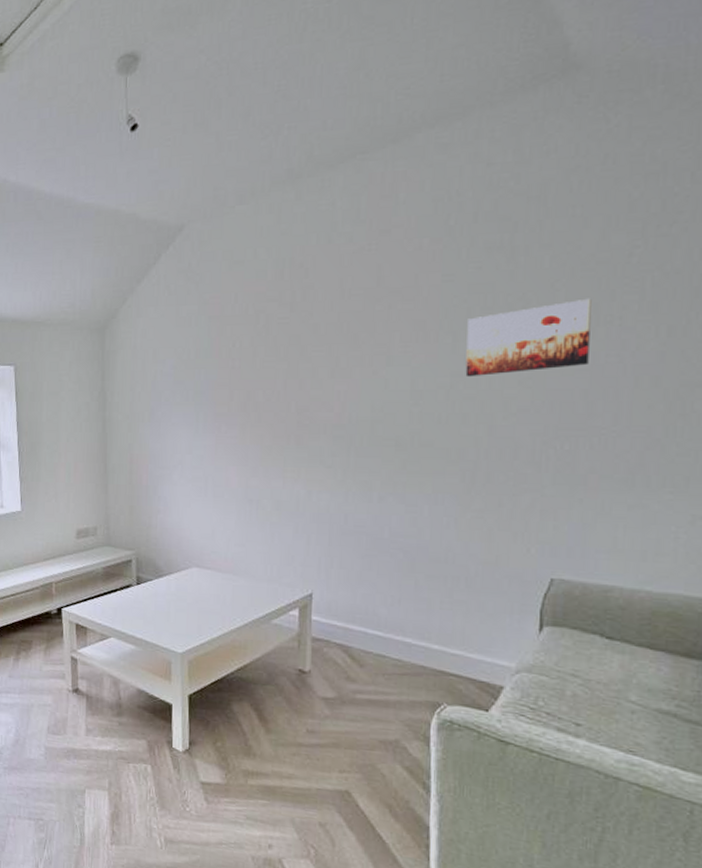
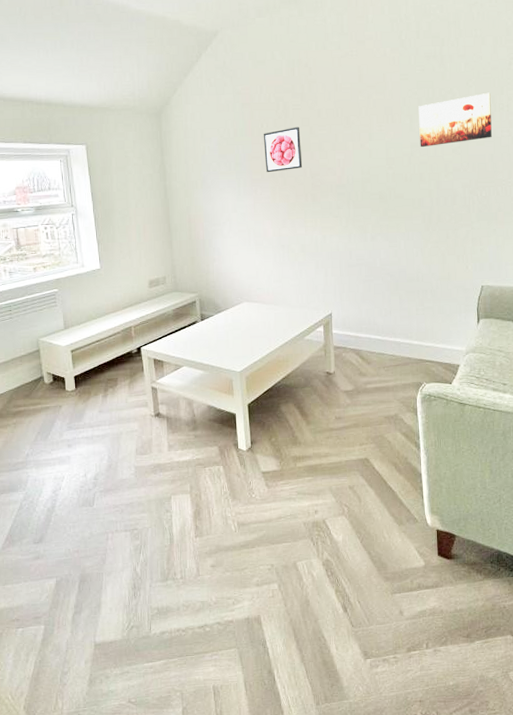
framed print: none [234,346,286,405] -> present [263,126,303,173]

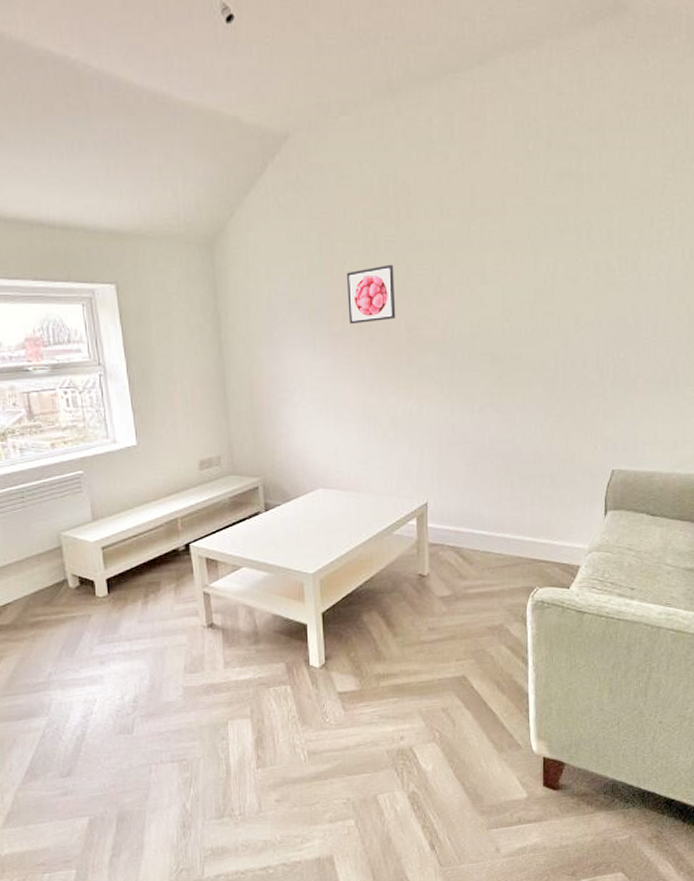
wall art: present [418,92,492,148] -> none [545,223,638,295]

